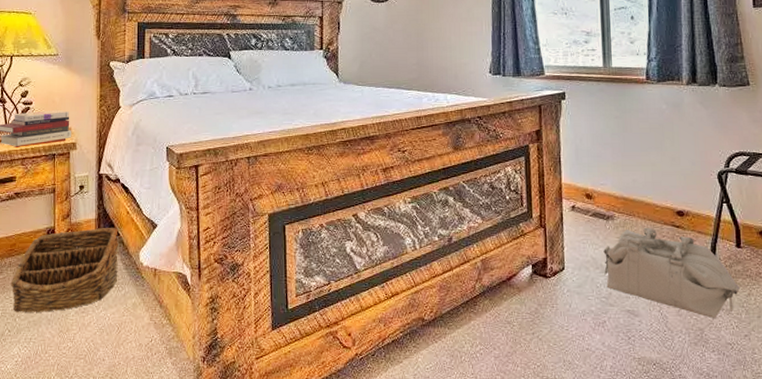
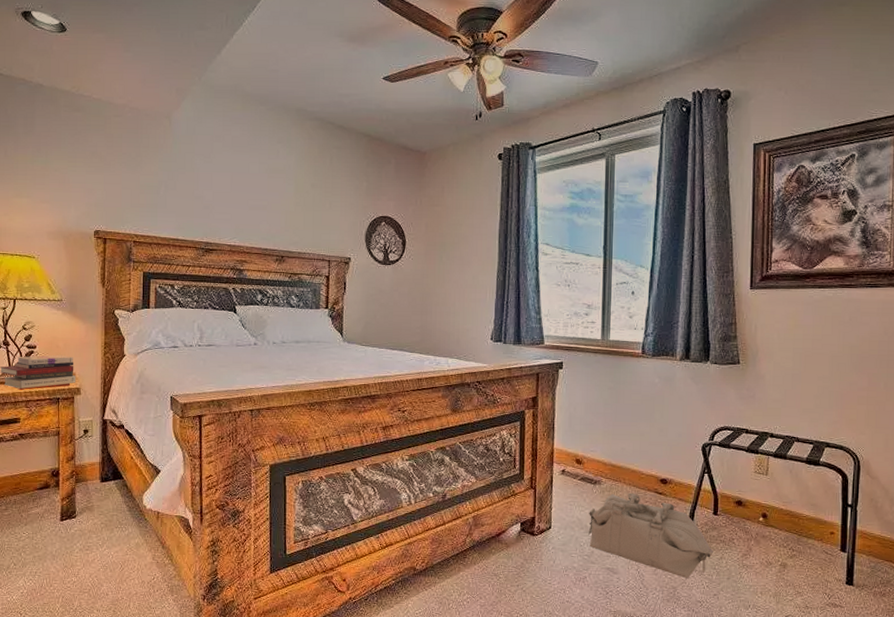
basket: present [11,228,118,312] -> none [16,471,122,548]

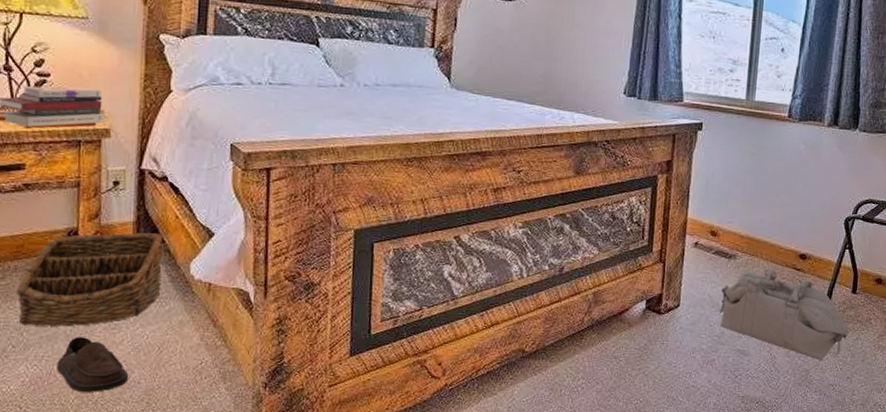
basket: none [16,471,122,548] -> present [16,233,164,327]
slipper: none [46,556,99,603] -> present [56,337,129,393]

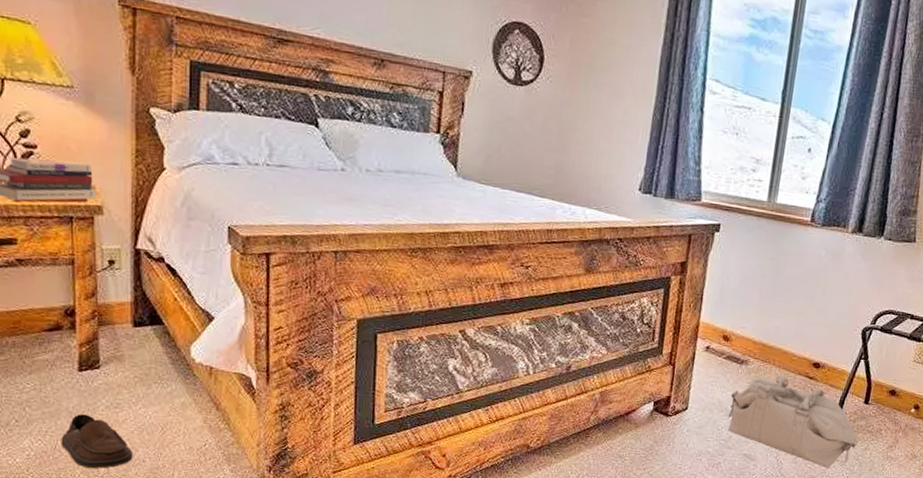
basket: present [16,233,164,327] -> none [16,313,163,404]

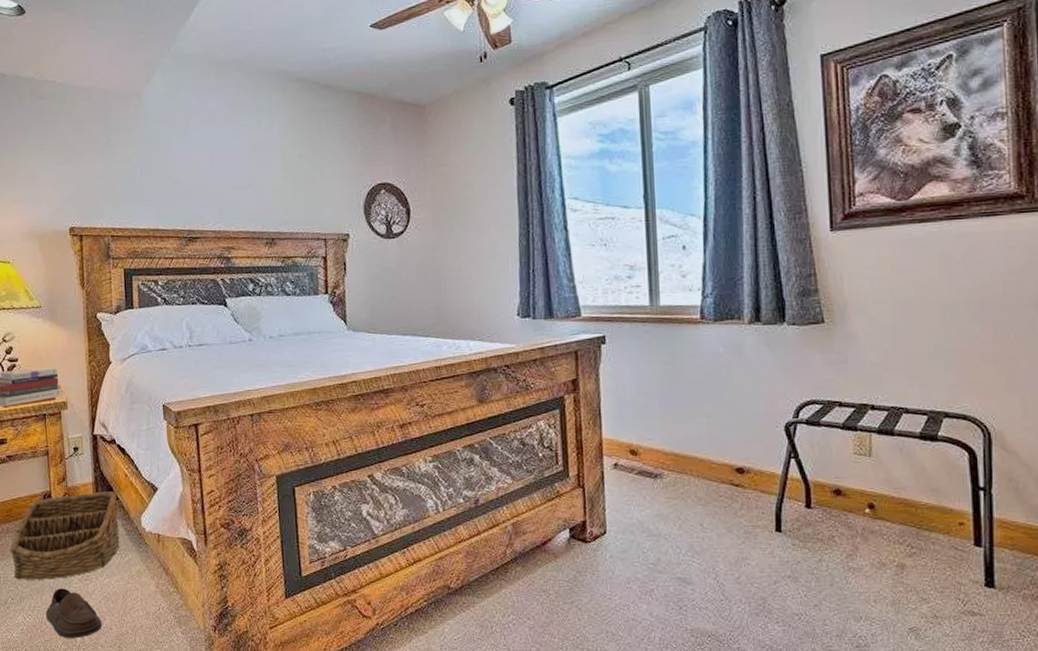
basket: none [16,313,163,404] -> present [10,492,120,580]
duffel bag: present [727,376,859,469] -> none [651,487,809,588]

